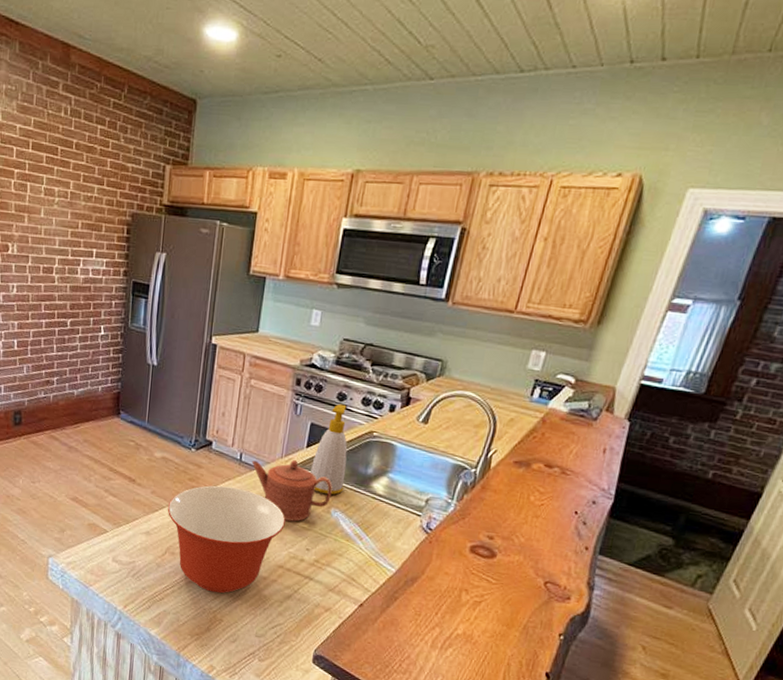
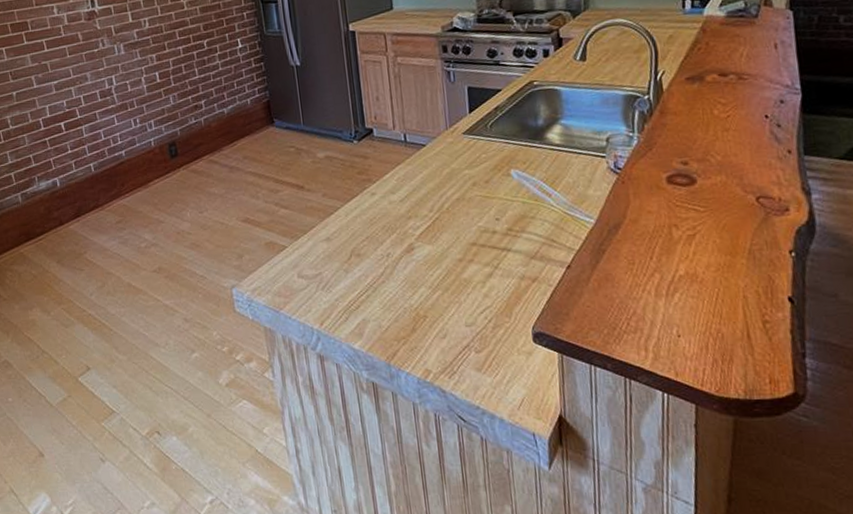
mixing bowl: present [167,485,286,594] -> none [342,170,467,288]
teapot: present [251,460,332,522] -> none [417,129,508,194]
soap bottle: present [310,404,348,495] -> none [479,60,519,157]

